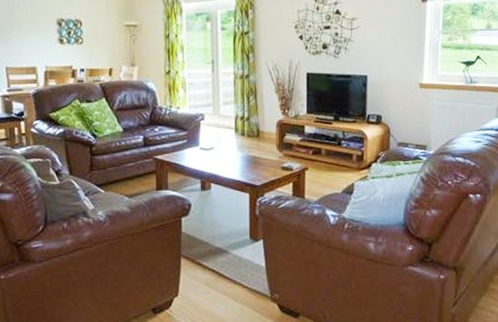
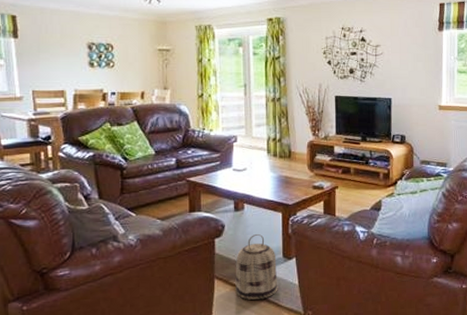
basket: none [202,215,245,281] -> present [235,234,278,301]

